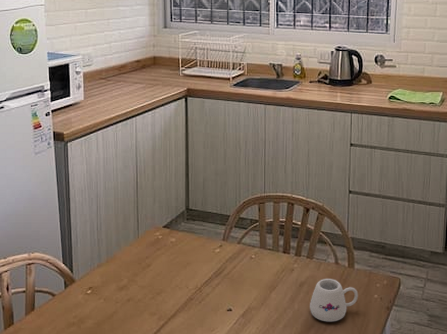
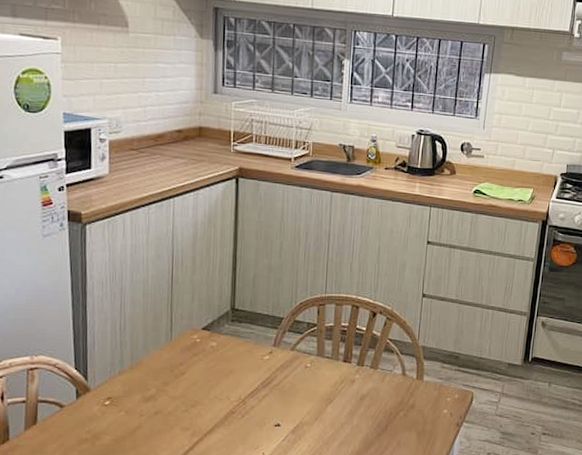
mug: present [310,279,359,322] -> none [370,391,426,439]

